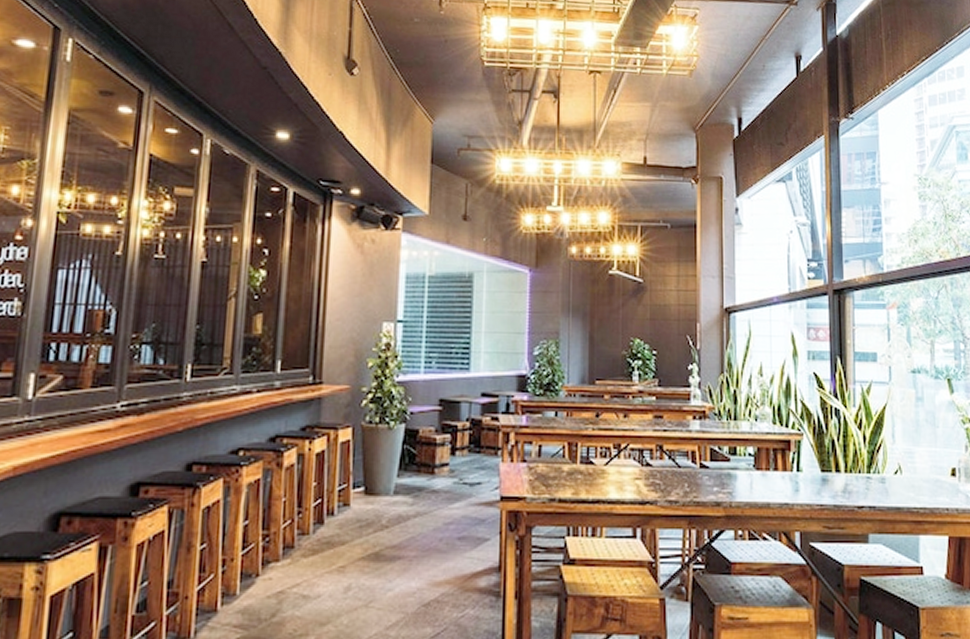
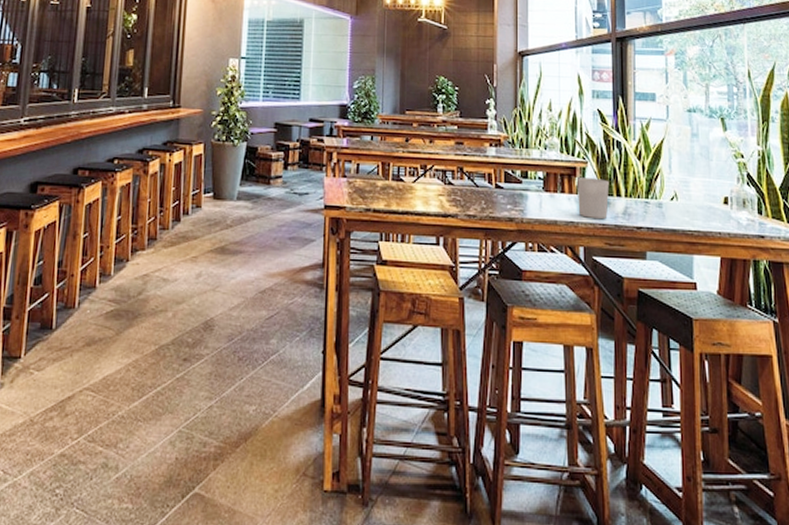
candle holder: none [791,452,828,500] -> present [576,178,610,220]

